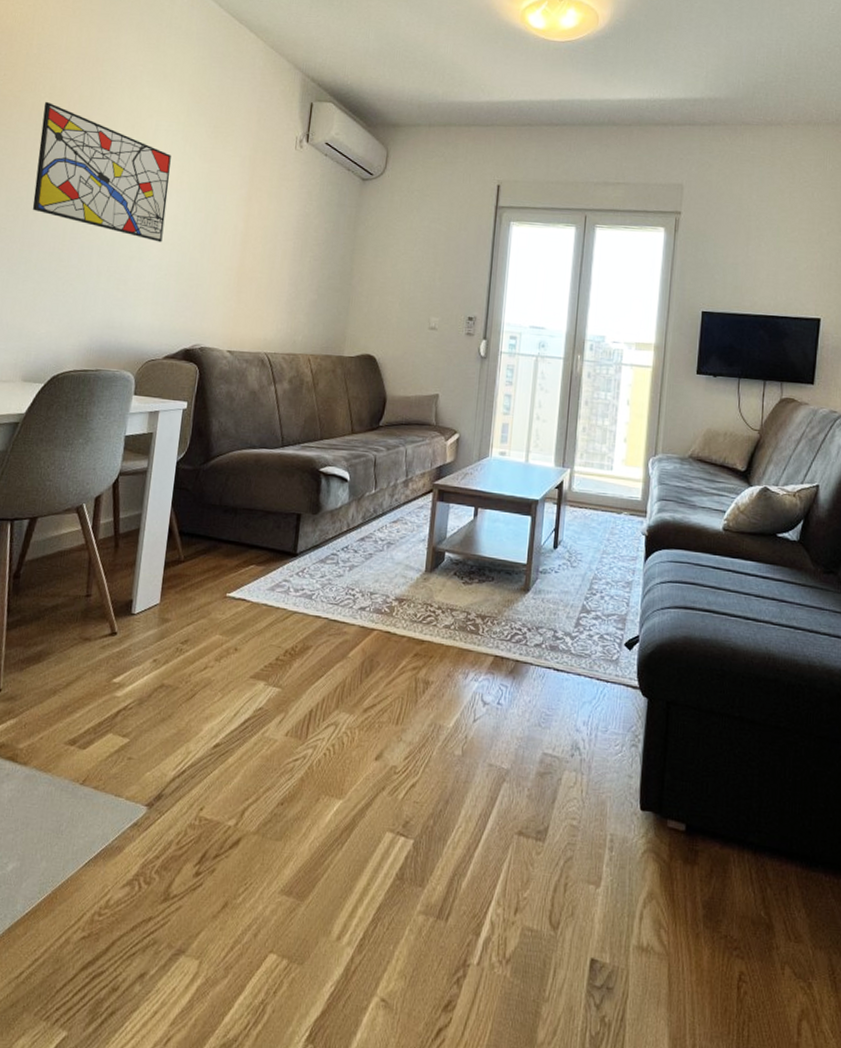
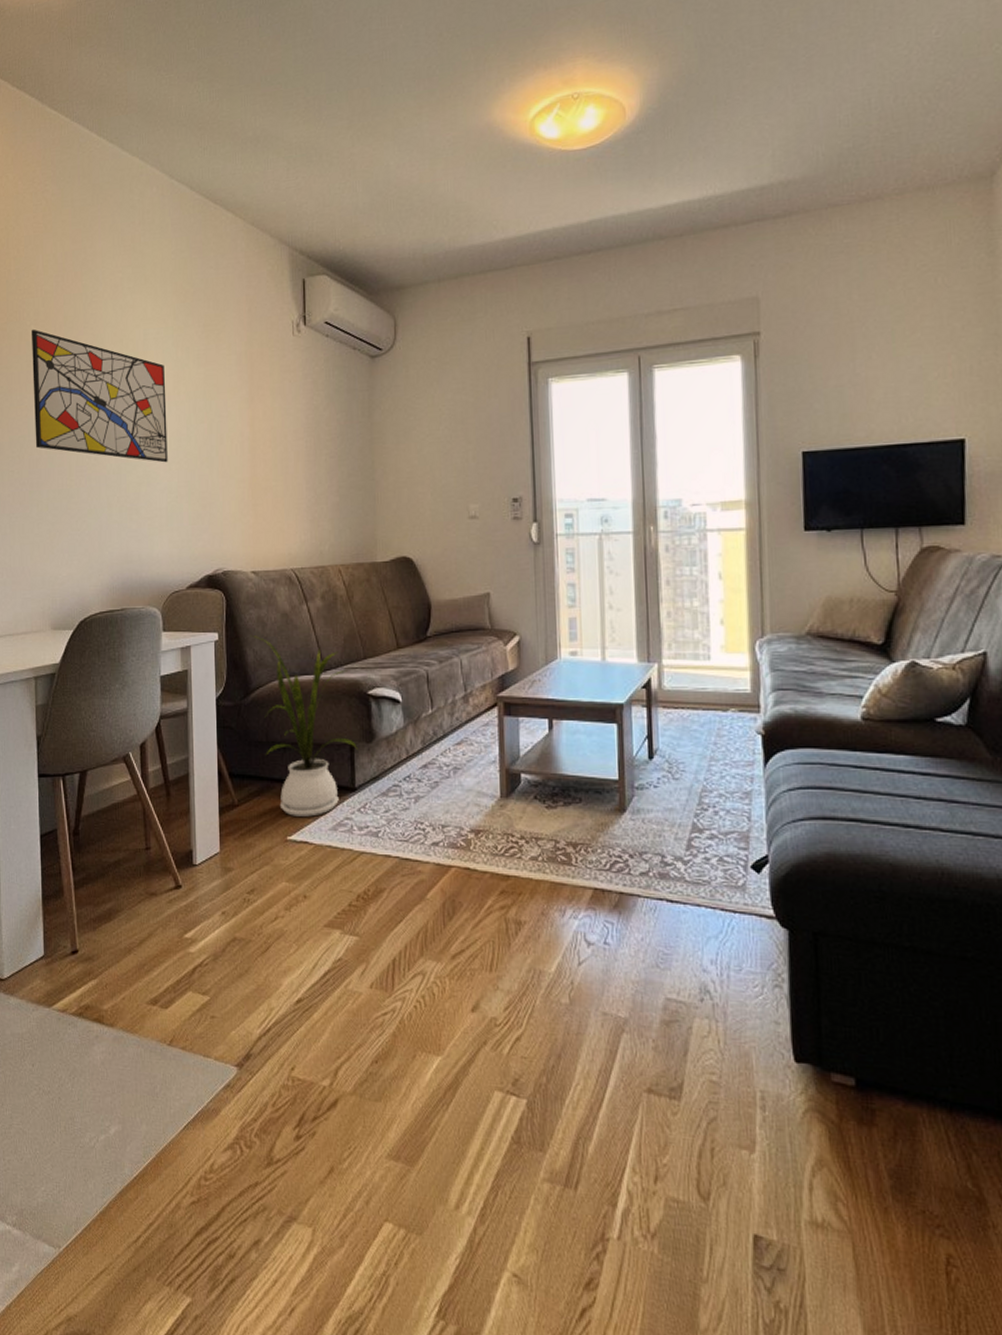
house plant: none [217,408,305,577] -> present [250,636,359,817]

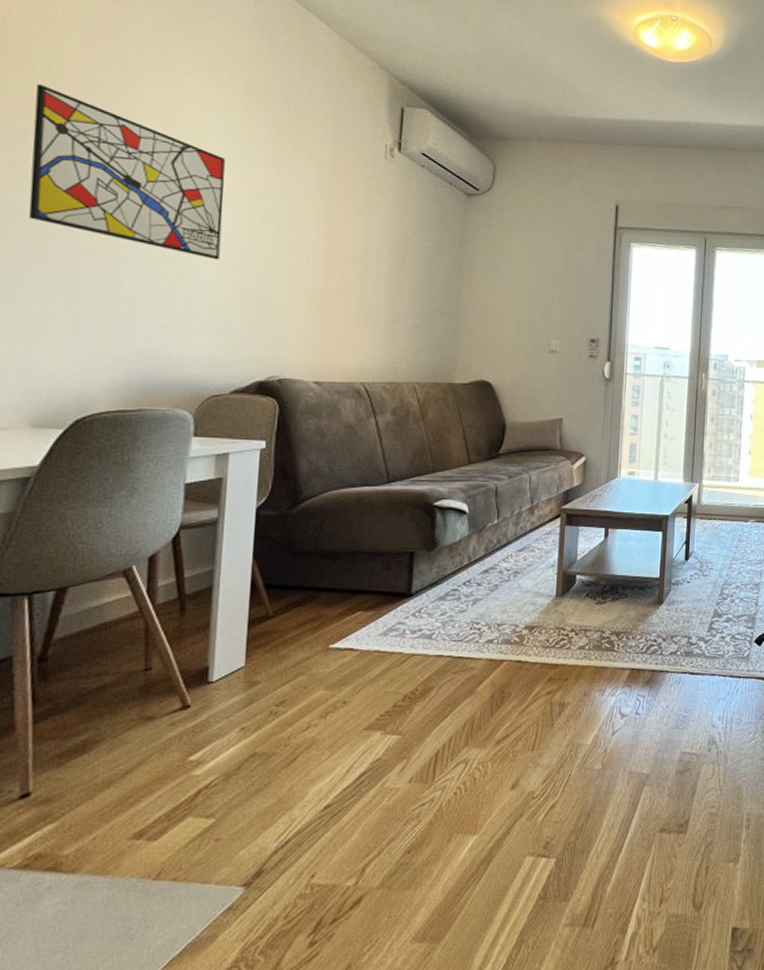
house plant: present [250,636,359,817] -> none [305,445,419,624]

